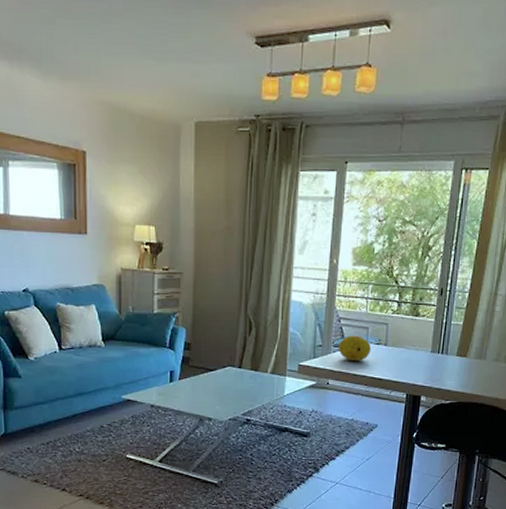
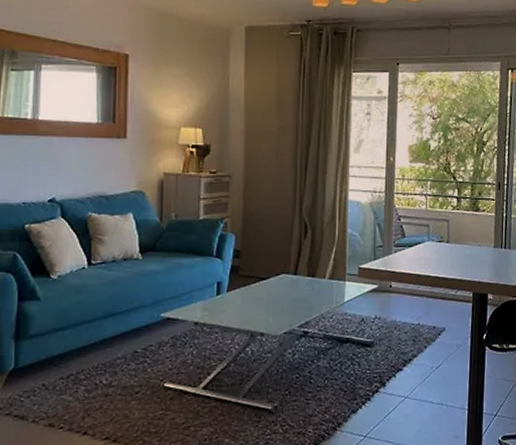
fruit: present [338,335,371,362] -> none [399,233,433,262]

